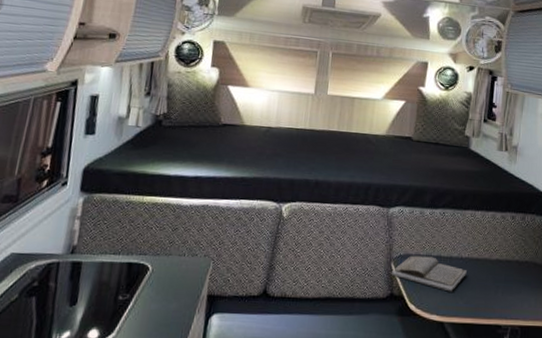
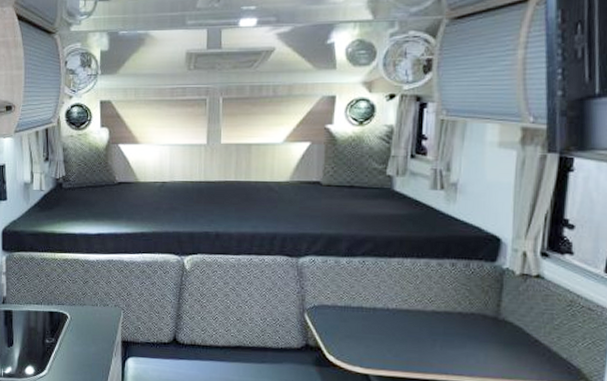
book: present [391,255,467,292] -> none [305,306,395,344]

